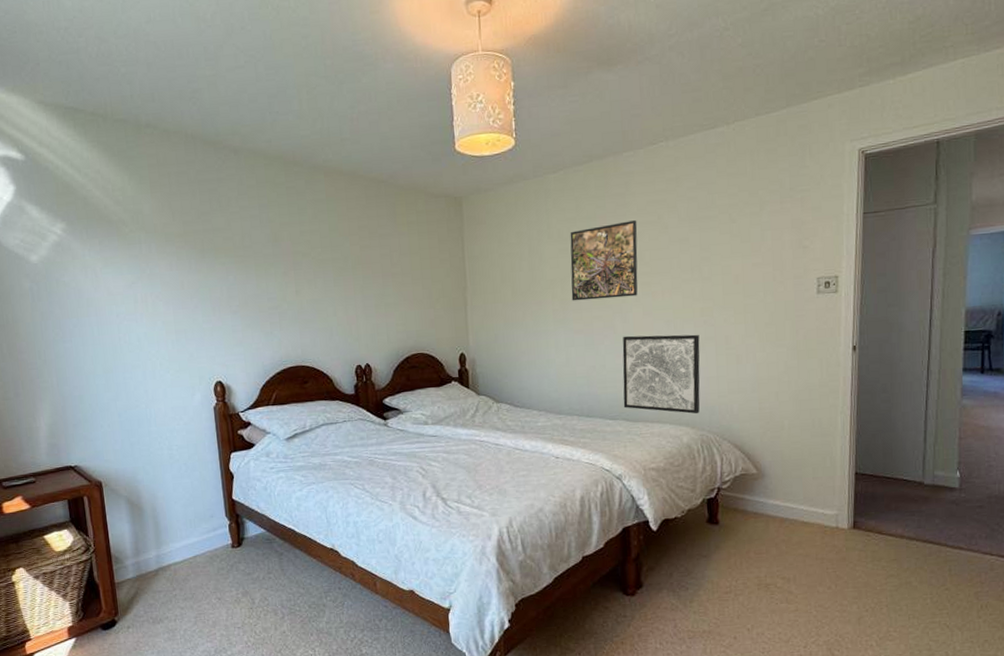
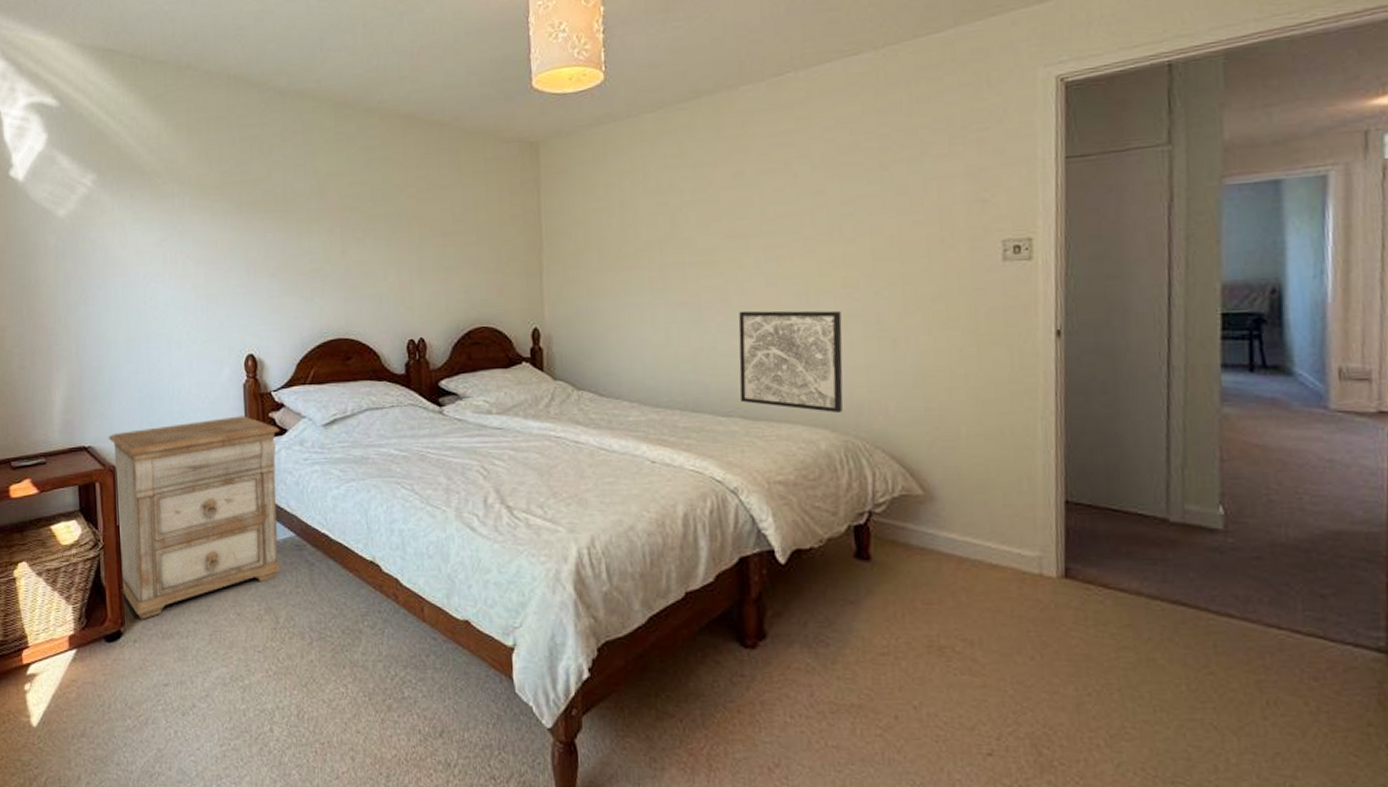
nightstand: none [93,433,255,609] -> present [108,415,282,620]
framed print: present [570,220,638,301] -> none [671,168,759,267]

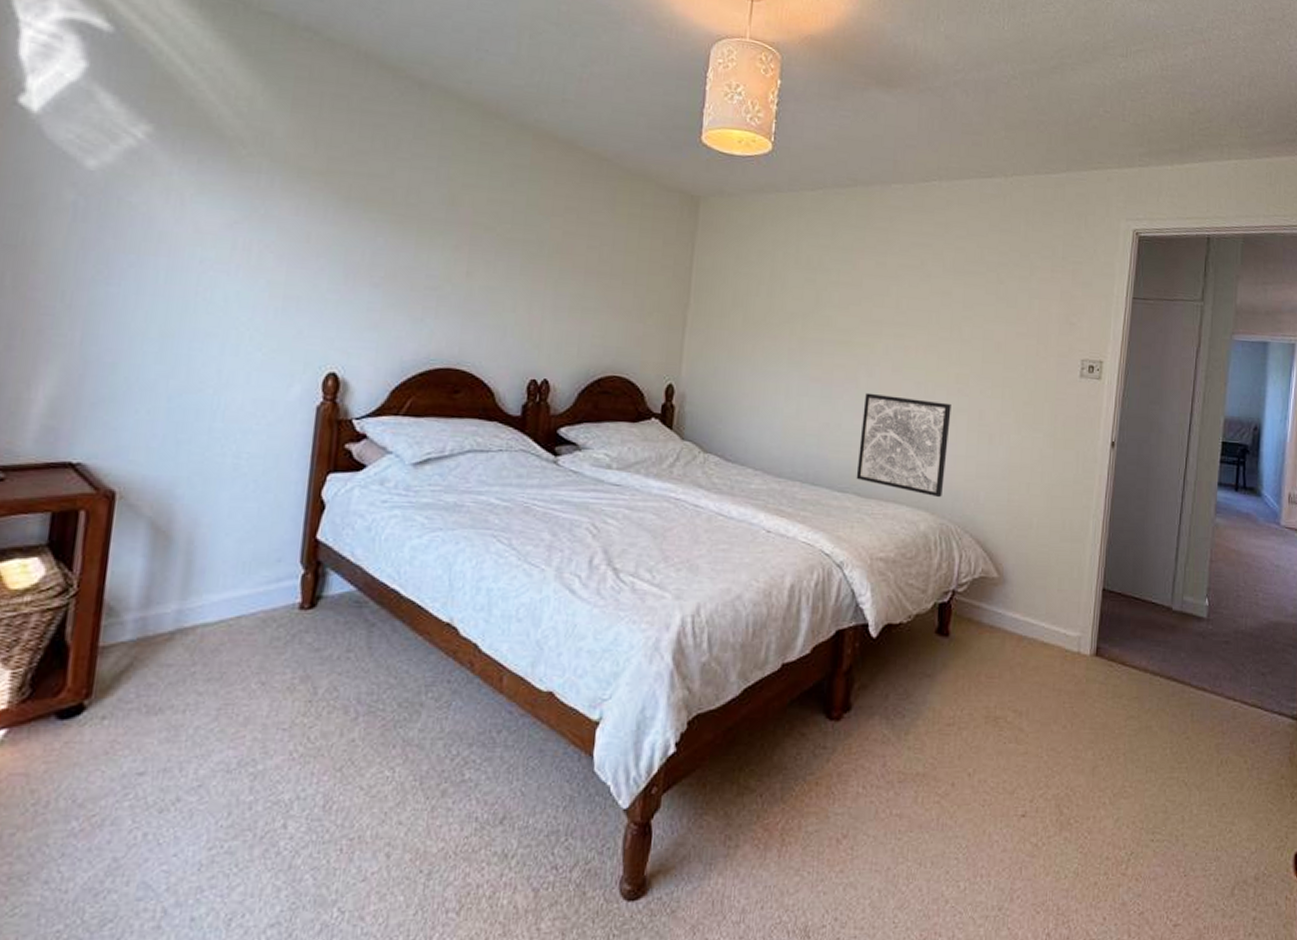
nightstand: present [108,415,282,620] -> none [94,443,356,690]

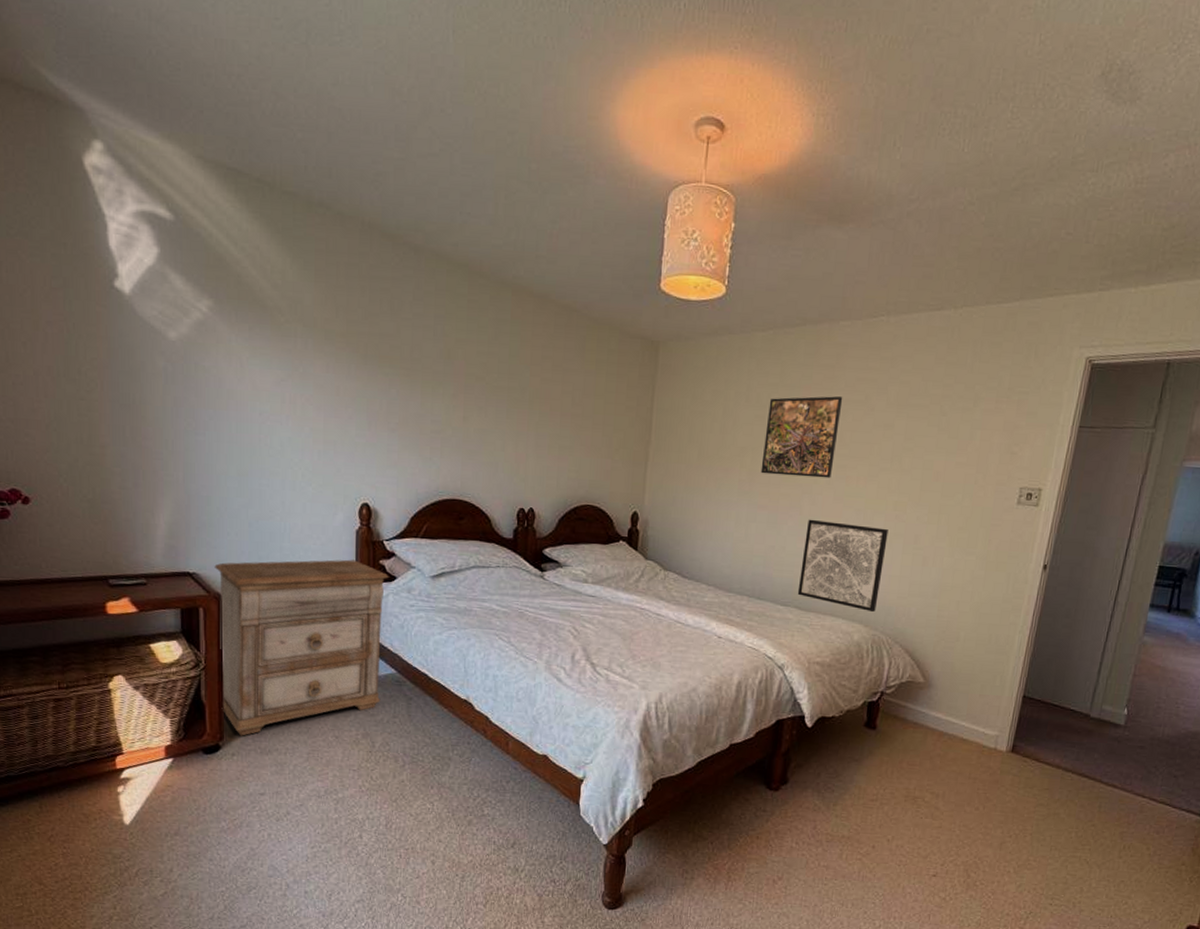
nightstand: none [94,443,356,690] -> present [214,559,389,736]
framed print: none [812,260,898,348] -> present [760,396,843,479]

